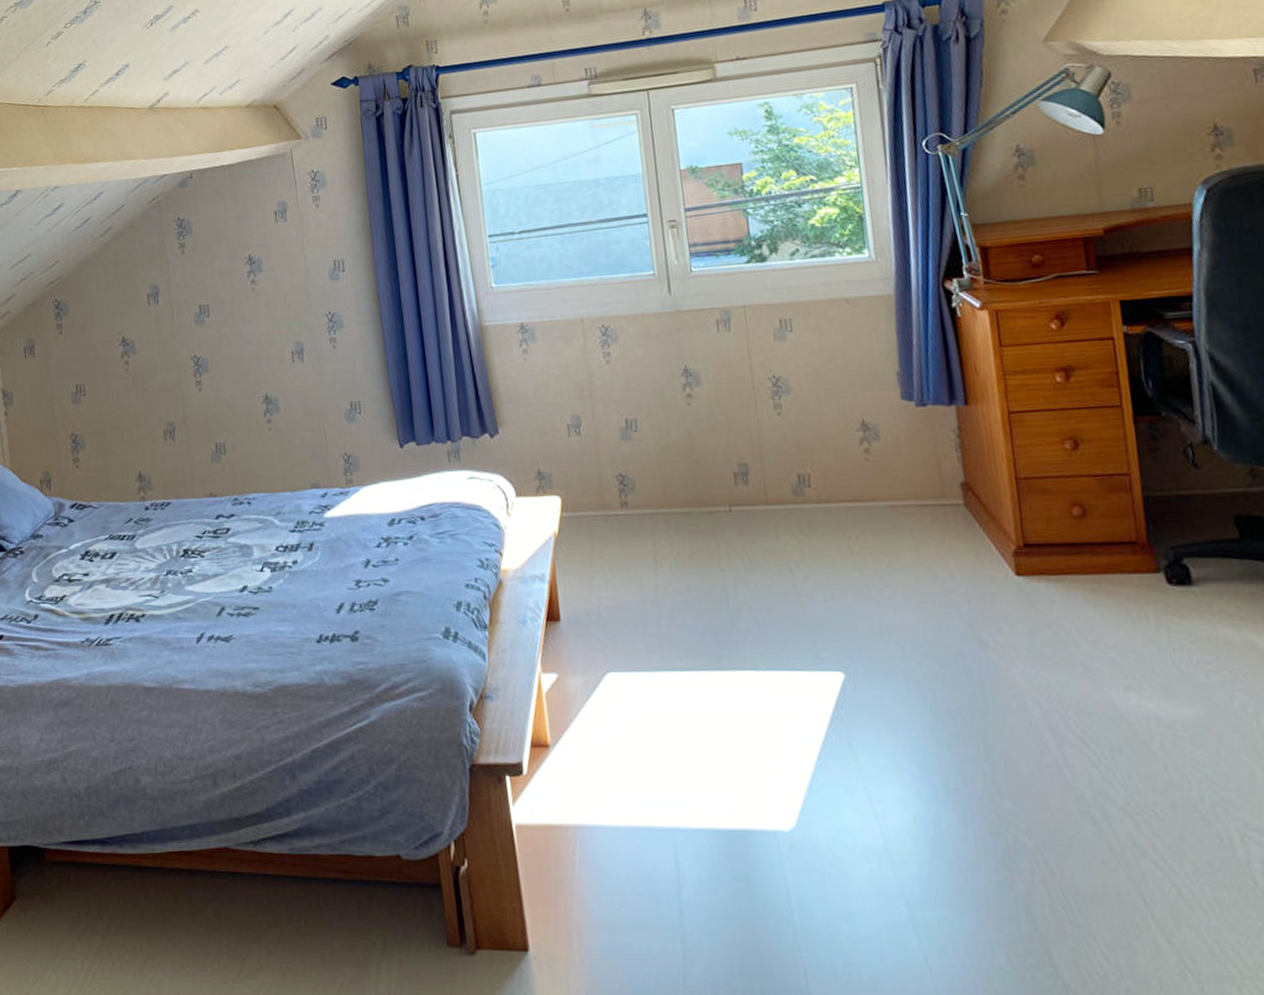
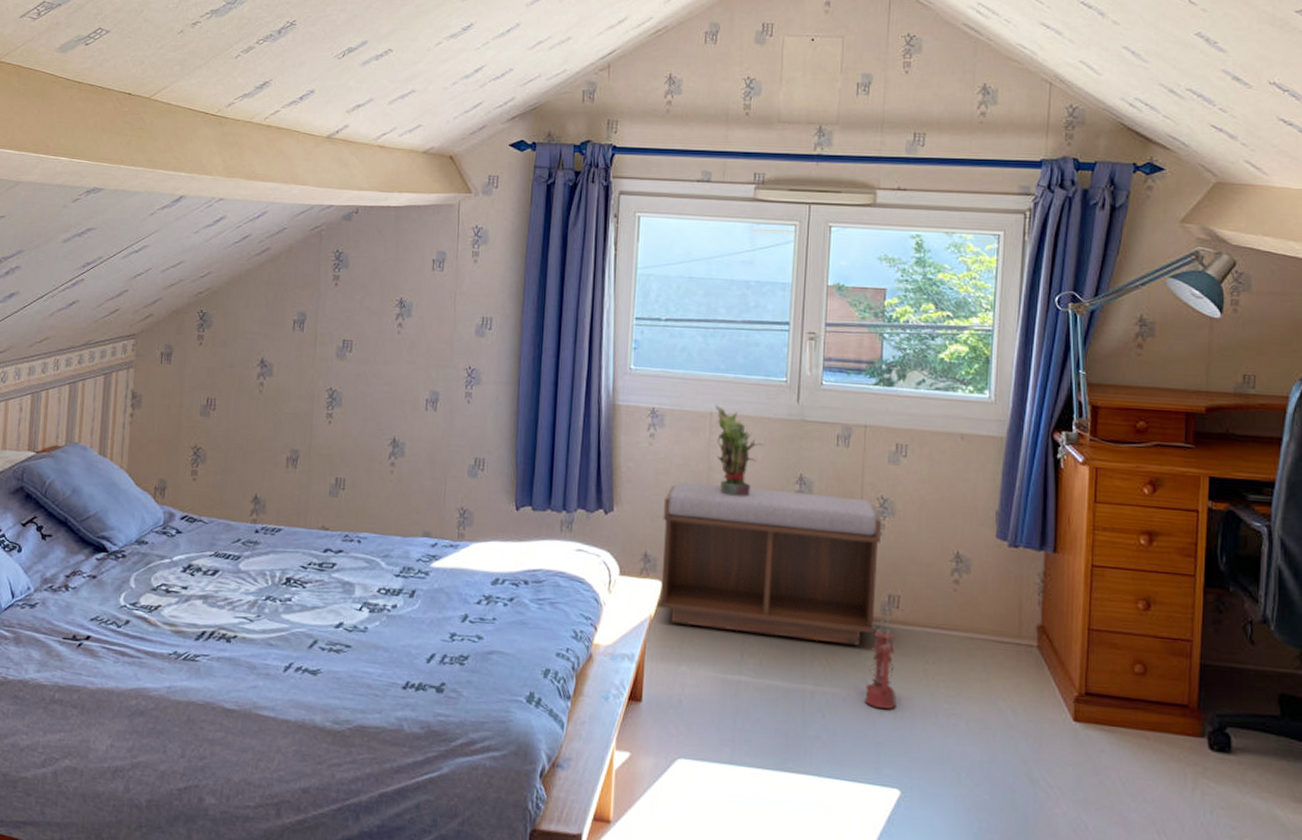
bench: none [548,381,791,537] -> present [657,481,882,646]
potted plant: none [584,310,642,399] -> present [715,405,764,497]
lantern: none [788,486,825,592] -> present [864,605,896,709]

